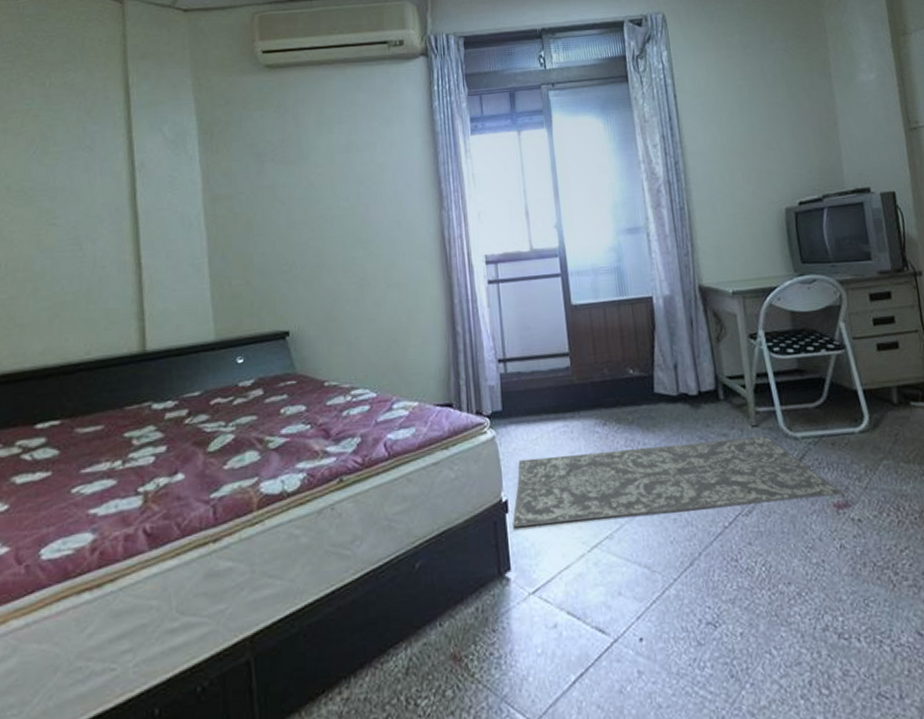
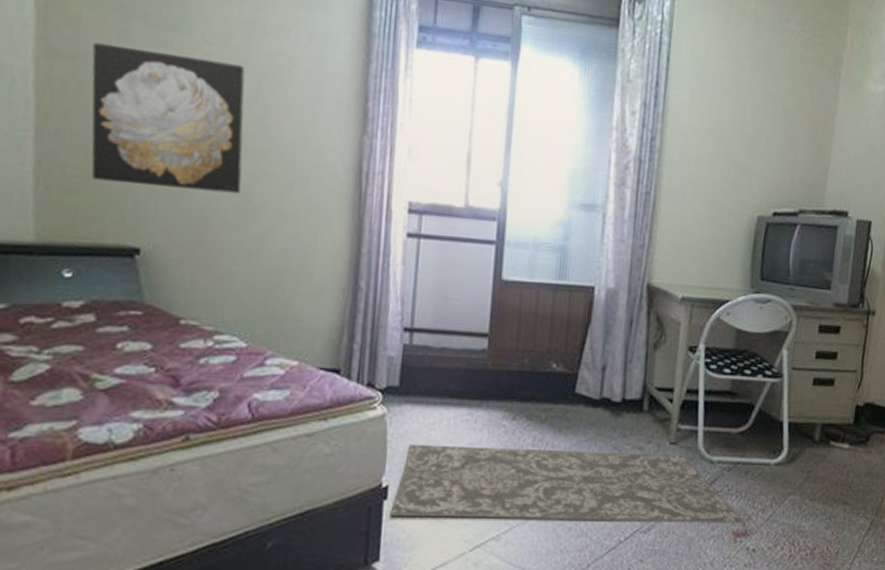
wall art: none [241,177,357,285] -> present [91,42,245,194]

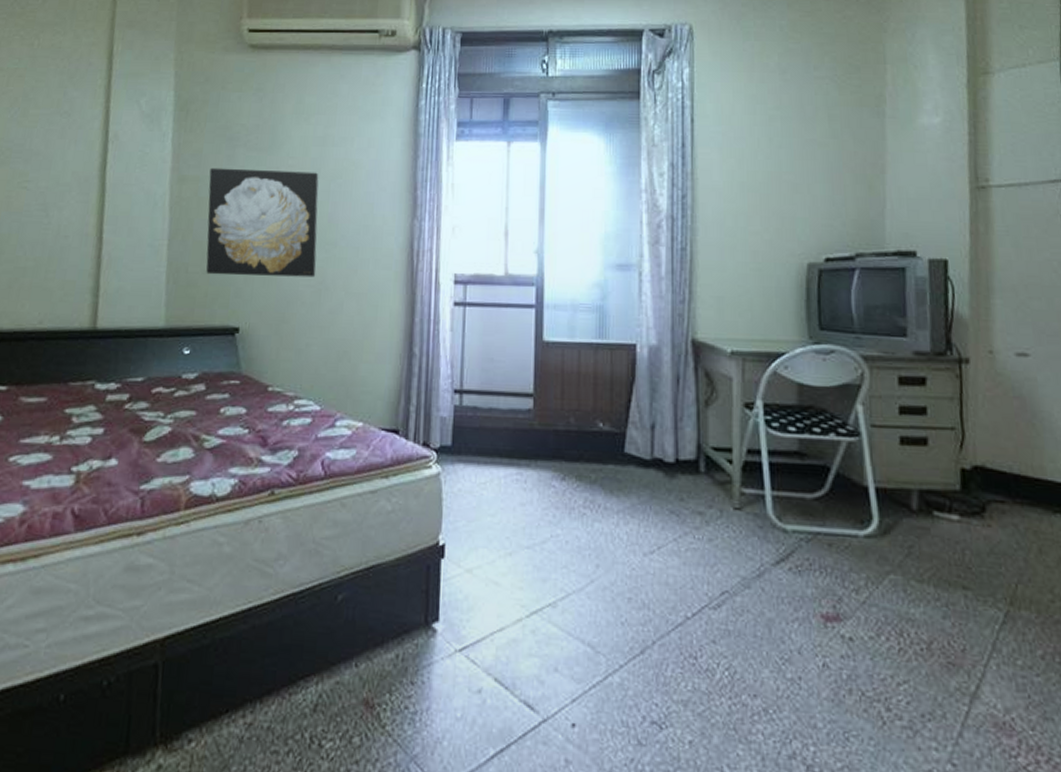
rug: present [390,444,745,523] -> none [447,502,836,605]

